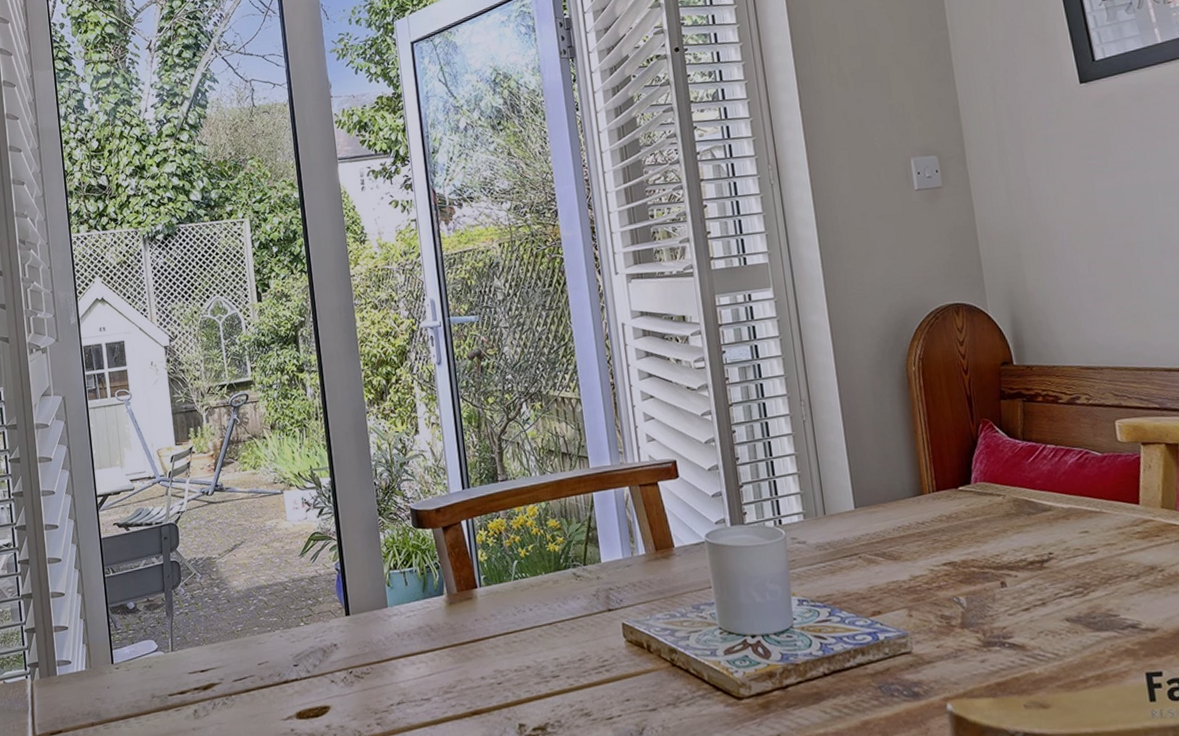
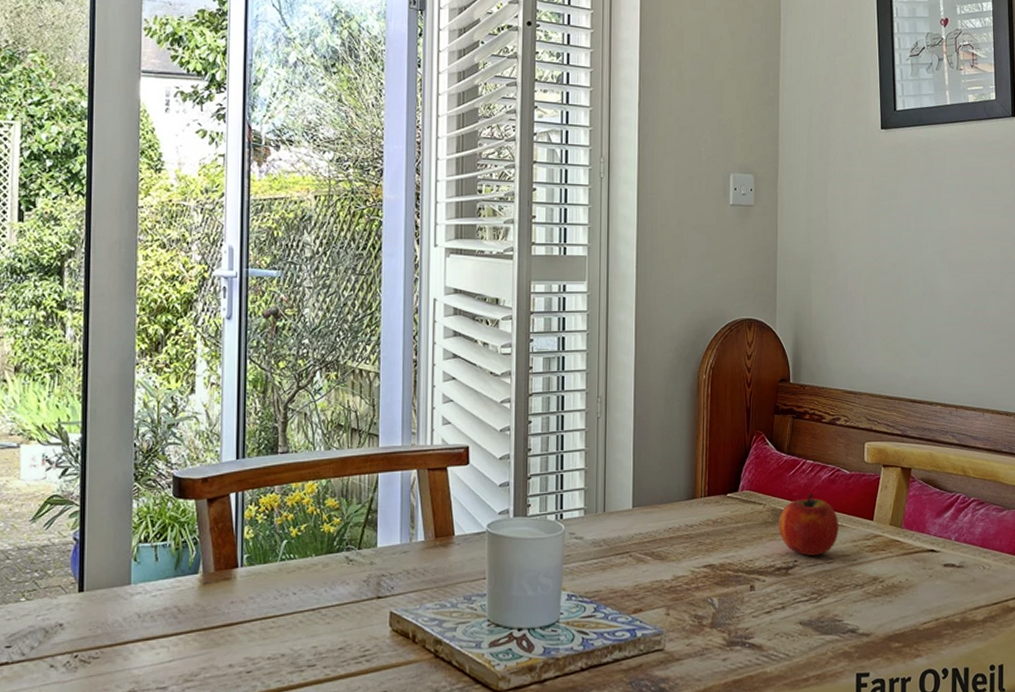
fruit: none [1023,480,1099,547] -> present [779,494,839,556]

